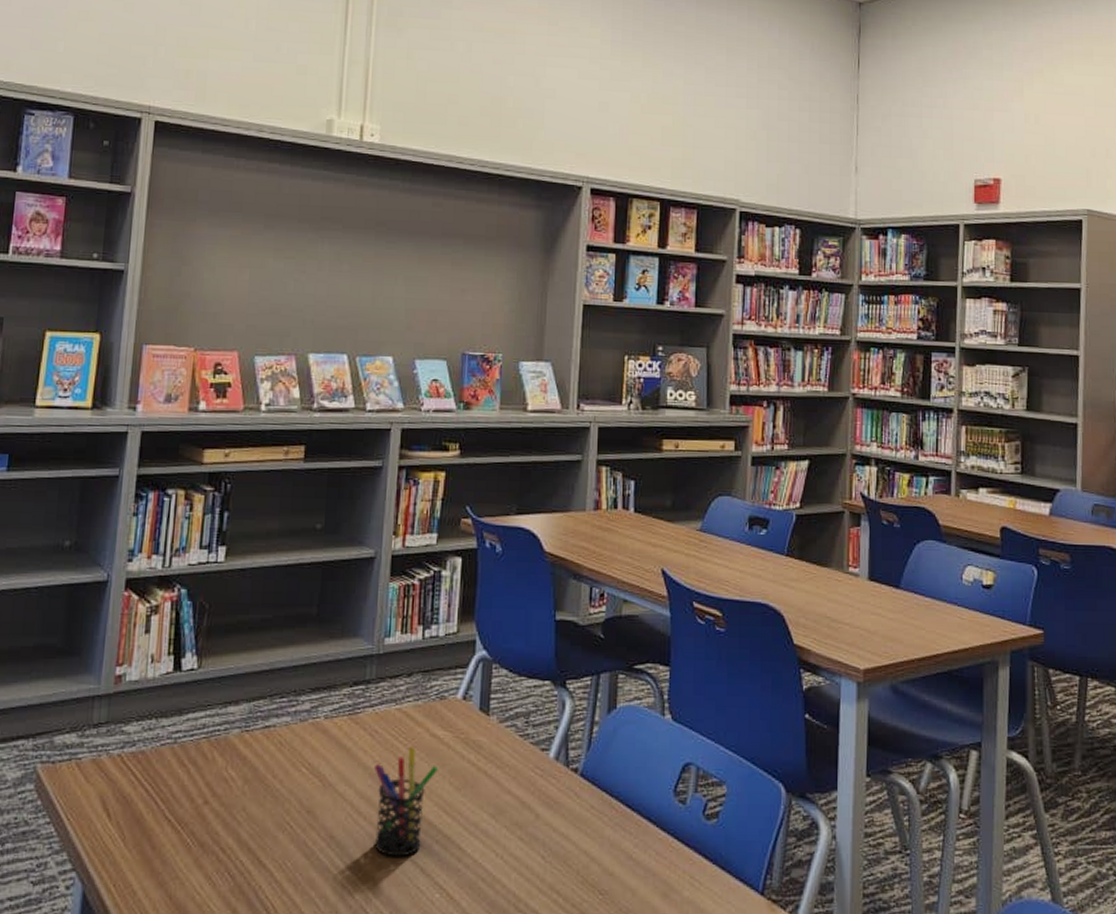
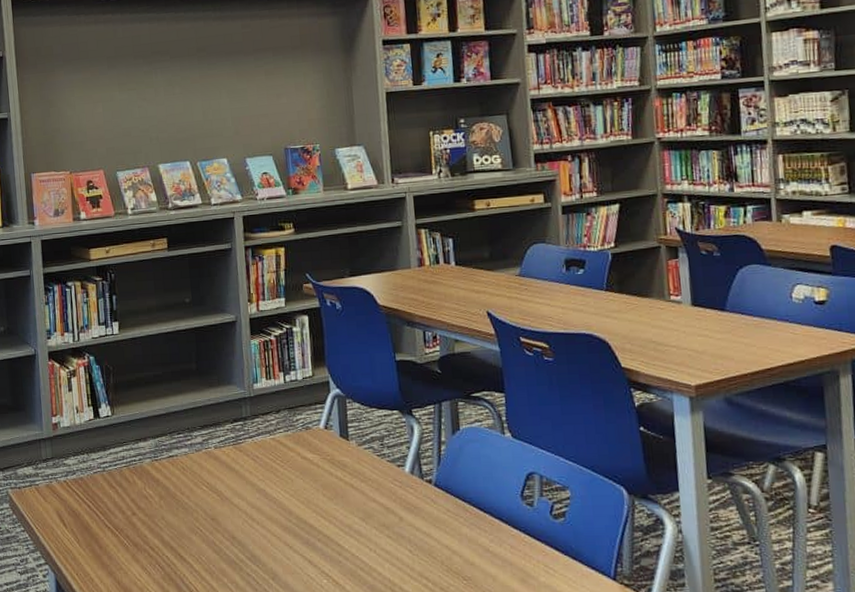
pen holder: present [373,746,438,857] -> none [259,467,312,552]

